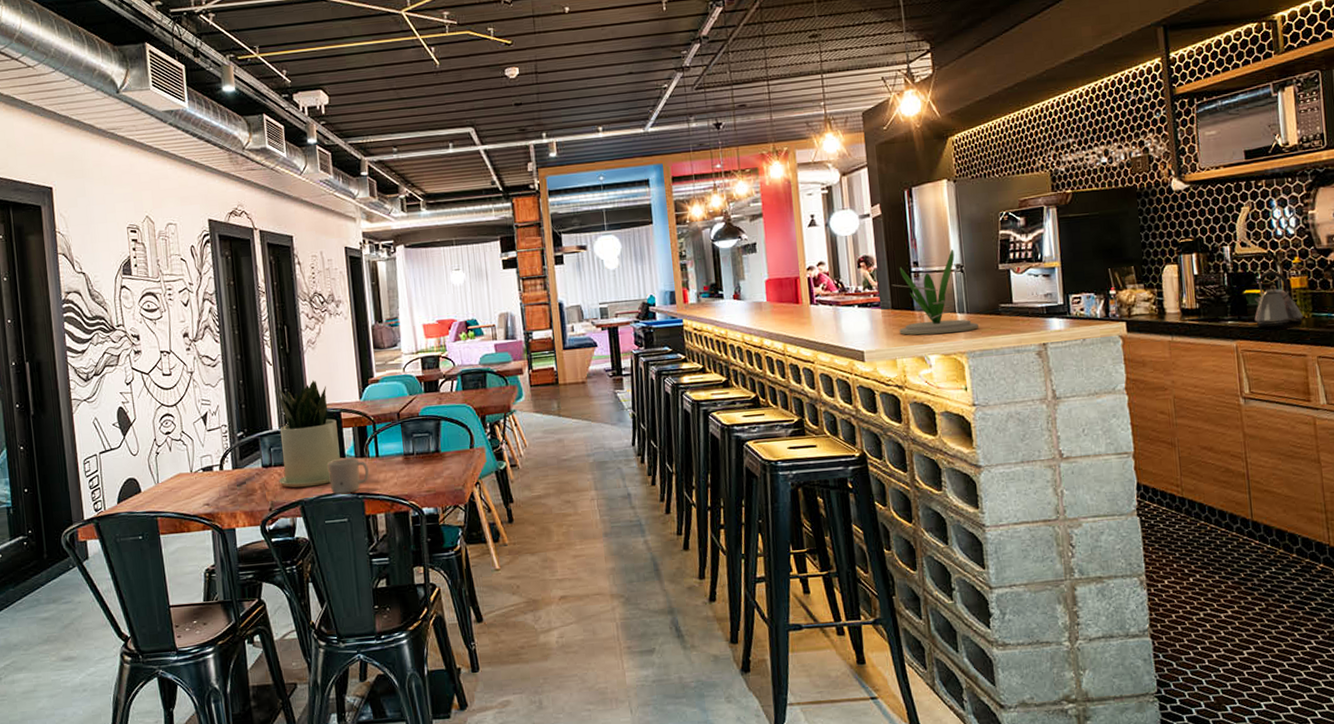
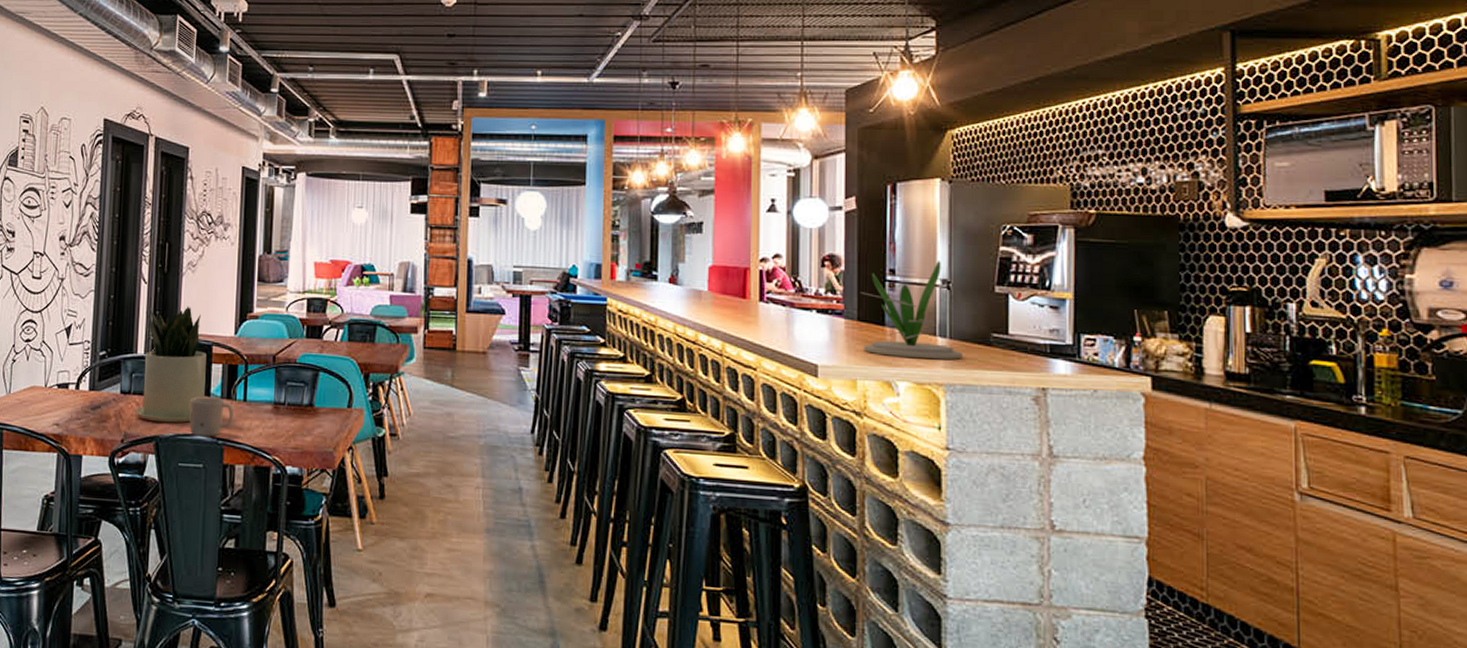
kettle: present [1254,271,1303,331] -> none [1322,341,1388,417]

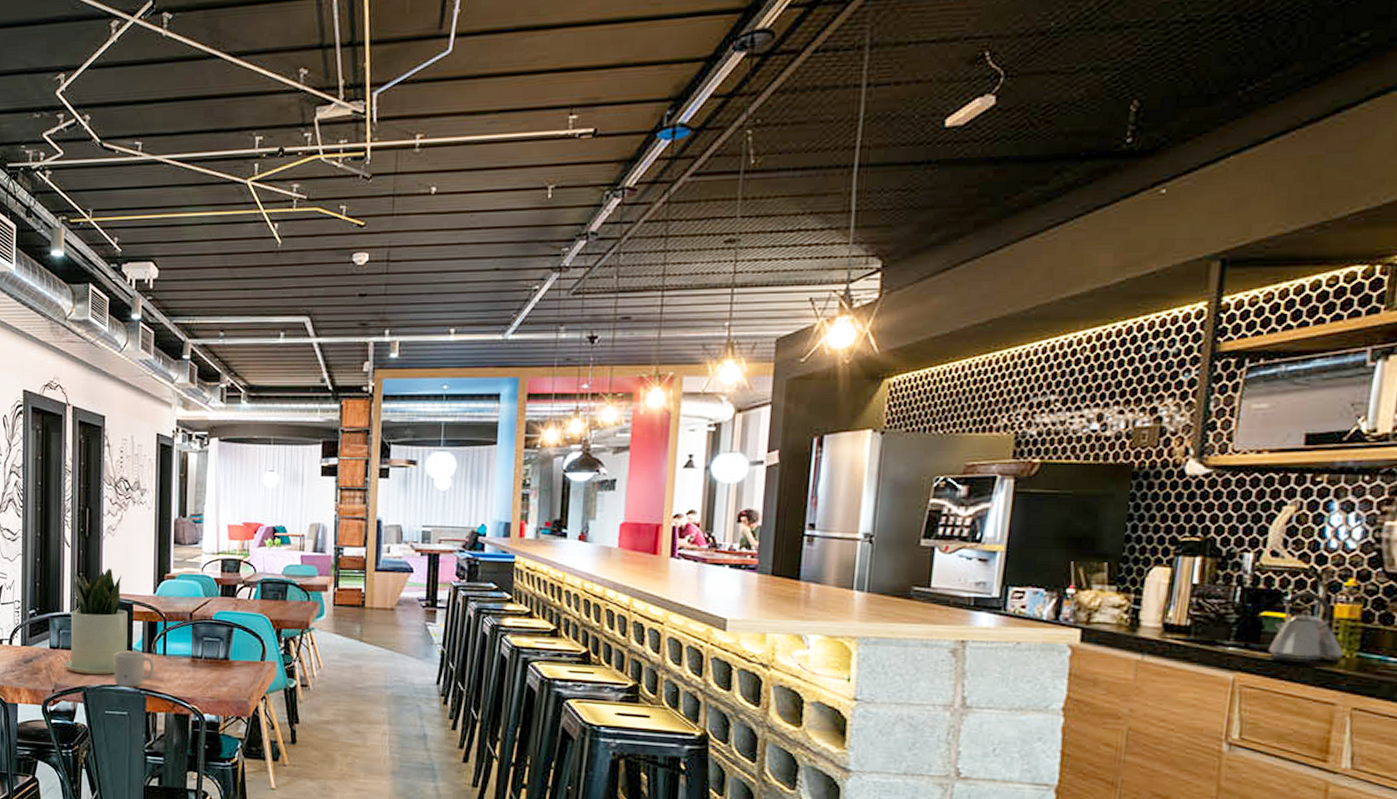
plant: present [861,261,962,360] -> none [775,515,880,614]
kettle: none [1322,341,1388,417] -> present [1268,592,1343,669]

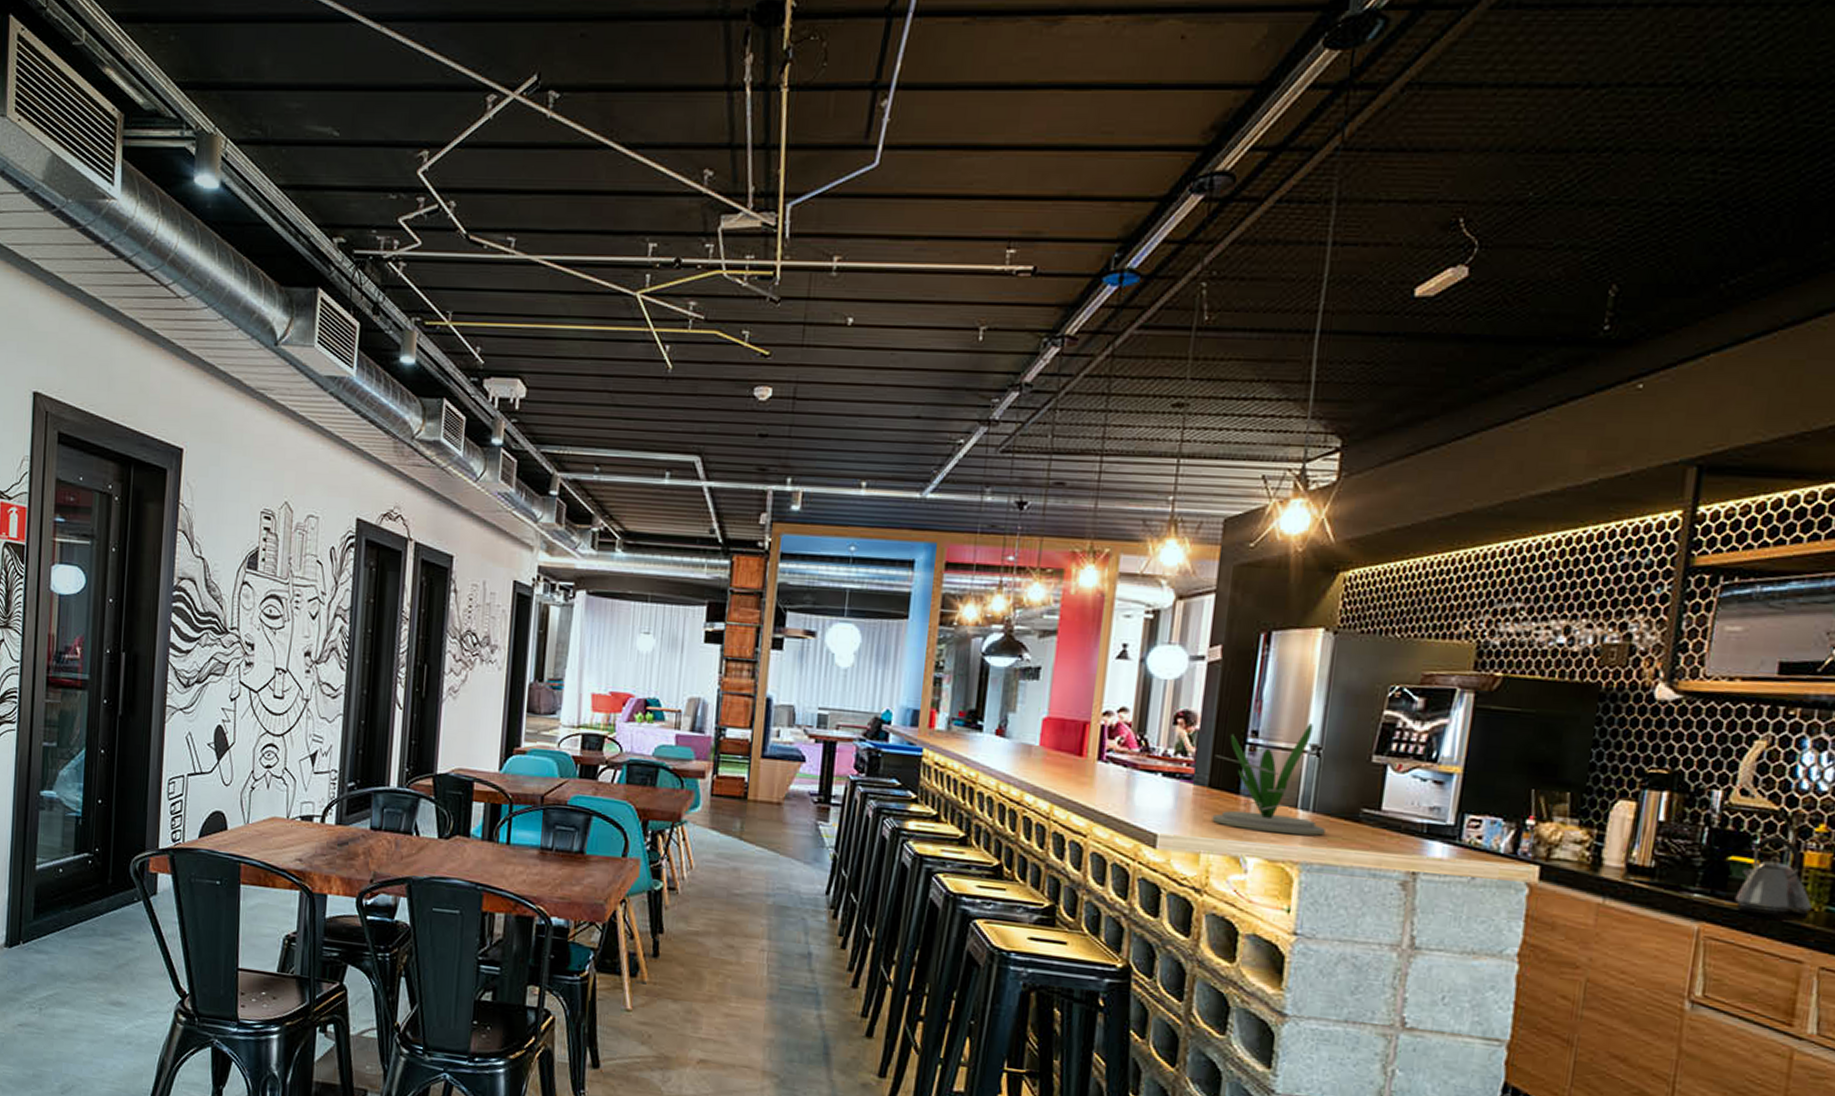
planter: present [64,567,128,675] -> none [387,735,467,865]
mug: present [114,651,154,688] -> none [446,837,495,881]
plant: none [775,515,880,614] -> present [1212,723,1325,836]

